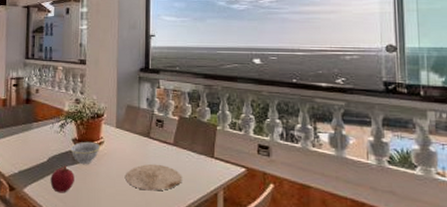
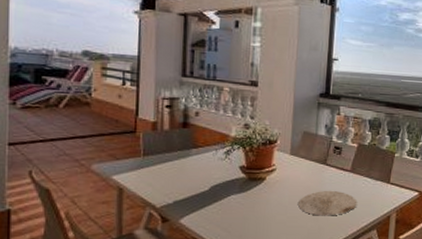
fruit: present [50,165,74,193] -> none [212,194,241,222]
bowl: present [70,141,101,164] -> none [237,168,272,192]

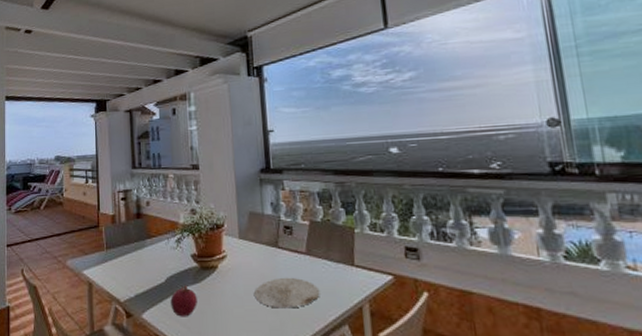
fruit: none [212,194,241,222] -> present [170,285,197,317]

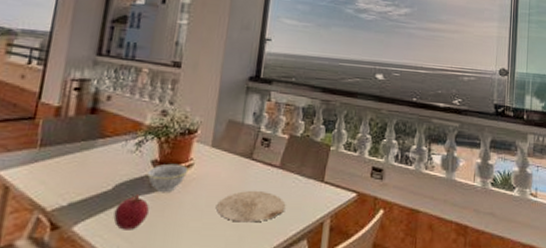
bowl: none [190,256,224,282] -> present [147,163,189,192]

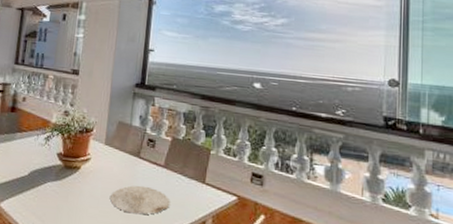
fruit: present [113,194,149,230] -> none [29,181,56,211]
bowl: present [147,163,189,192] -> none [54,156,87,181]

